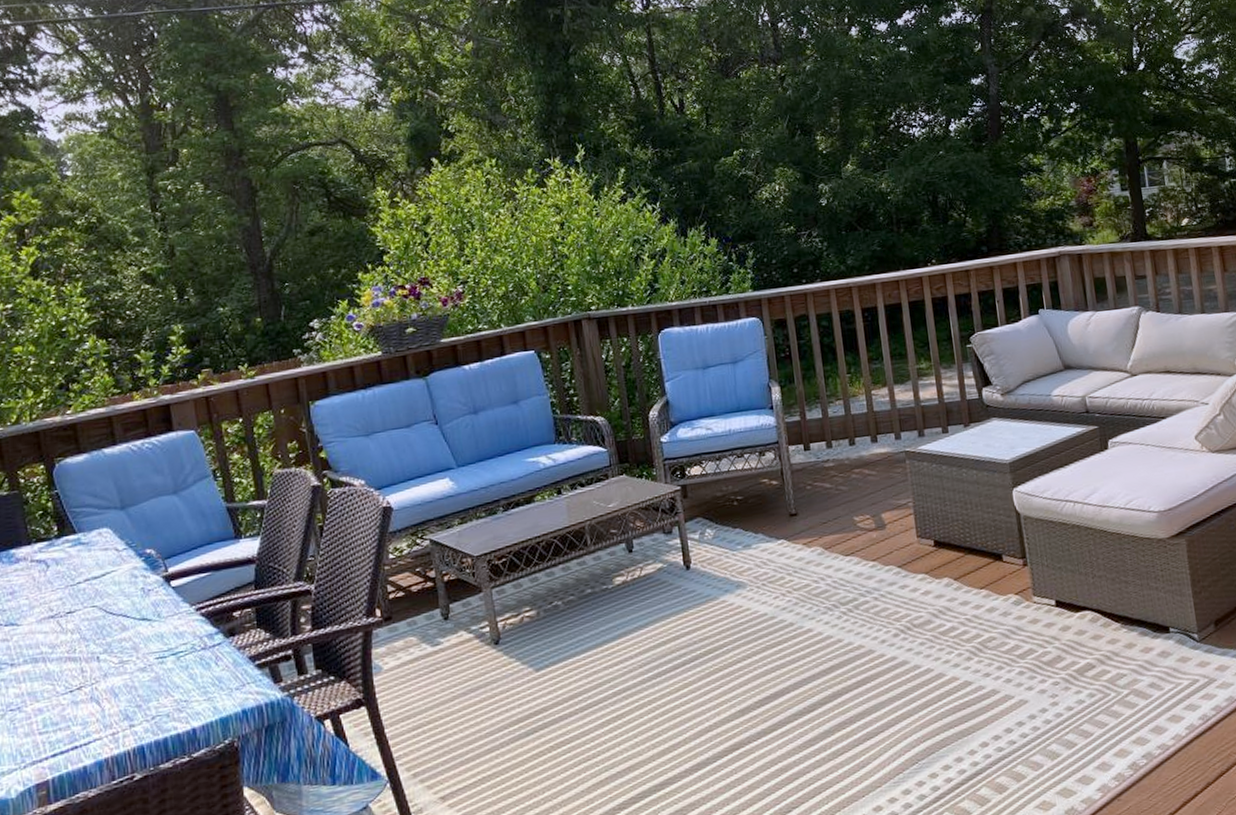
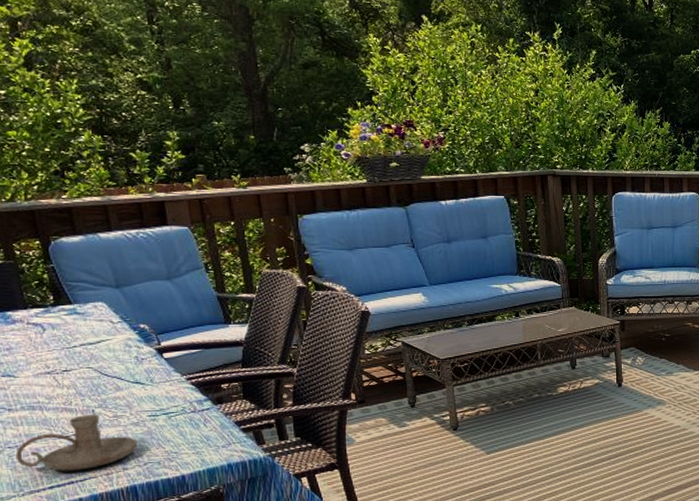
candle holder: none [17,661,145,735] -> present [15,413,138,471]

